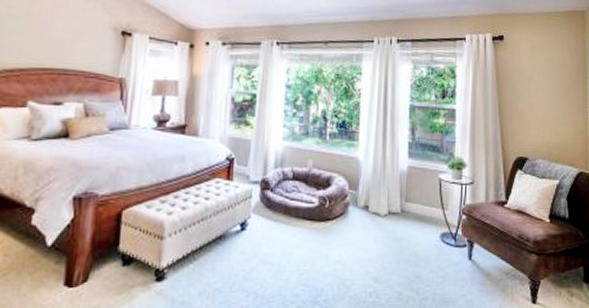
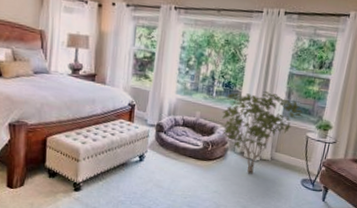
shrub: none [339,129,431,234] -> present [222,91,303,174]

